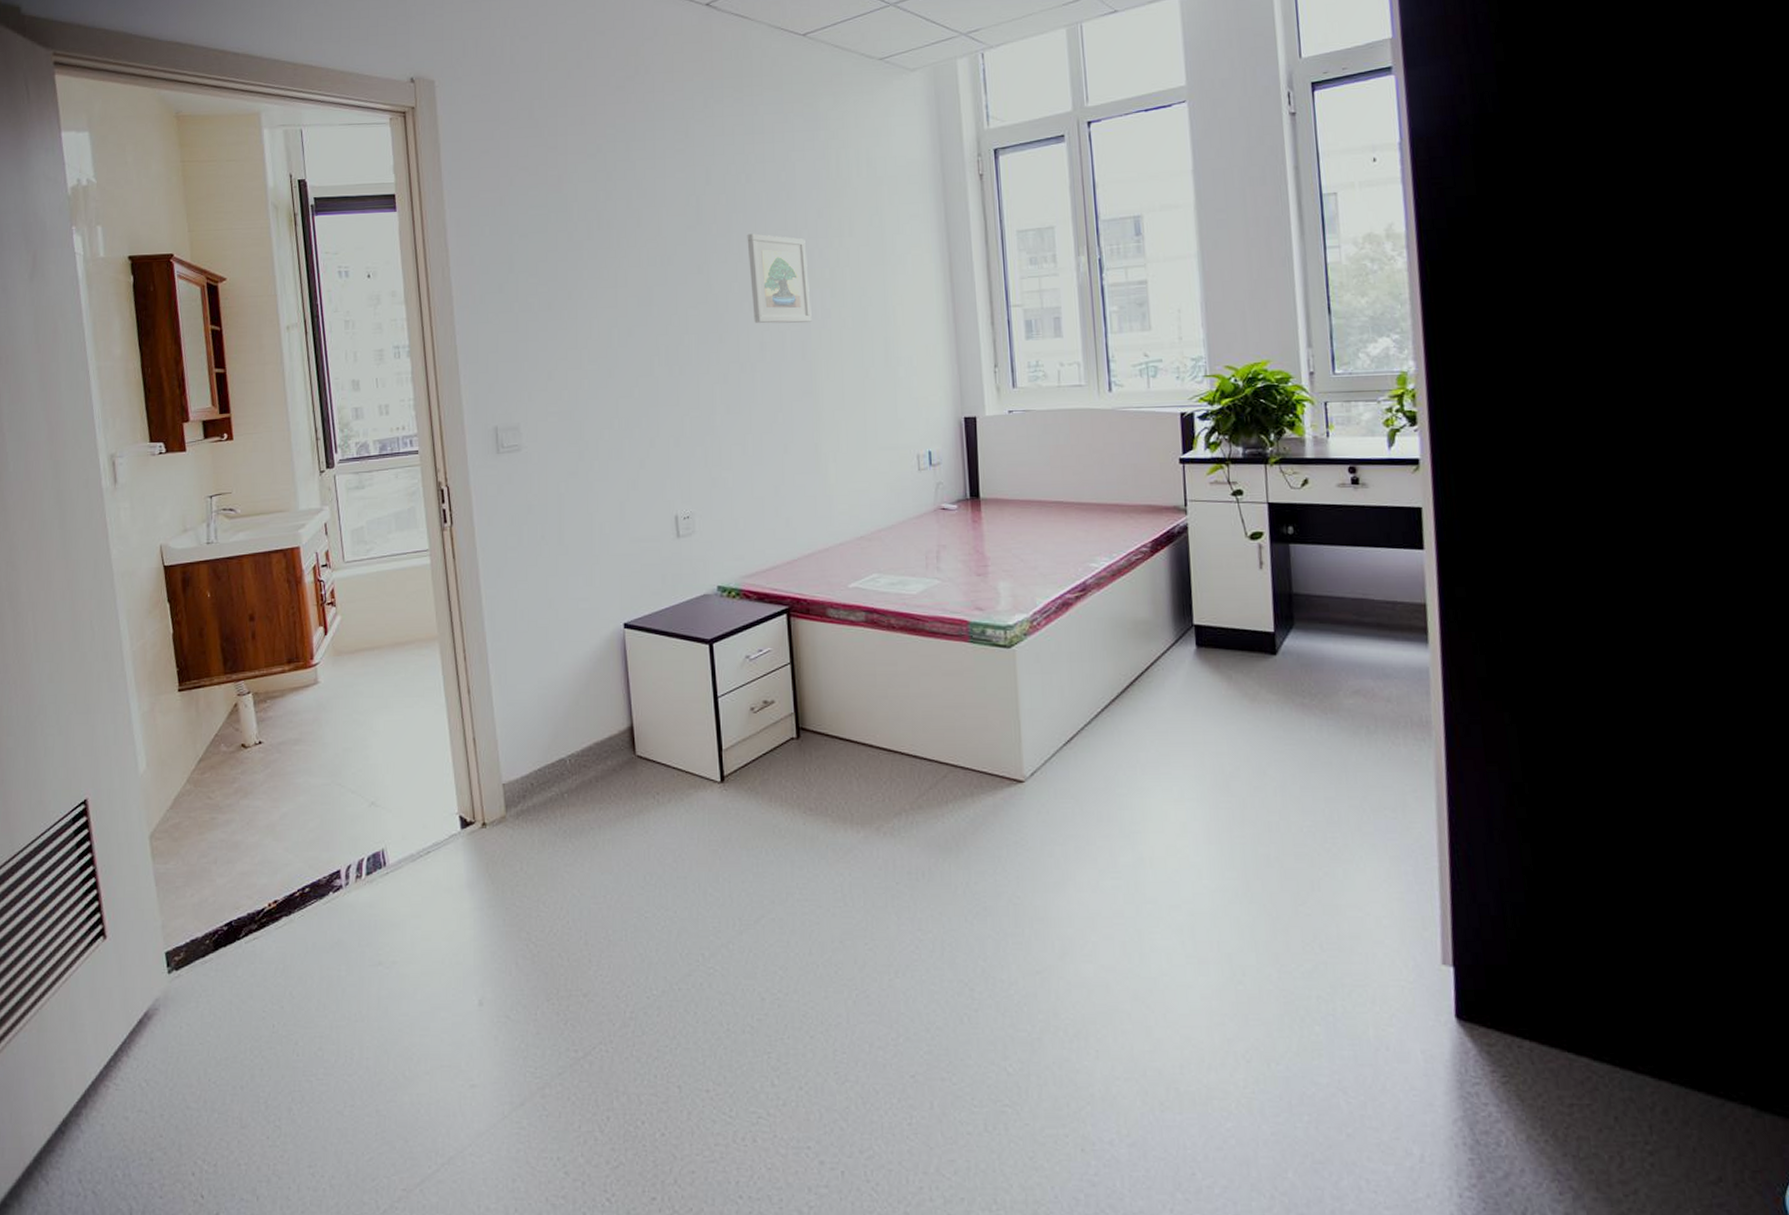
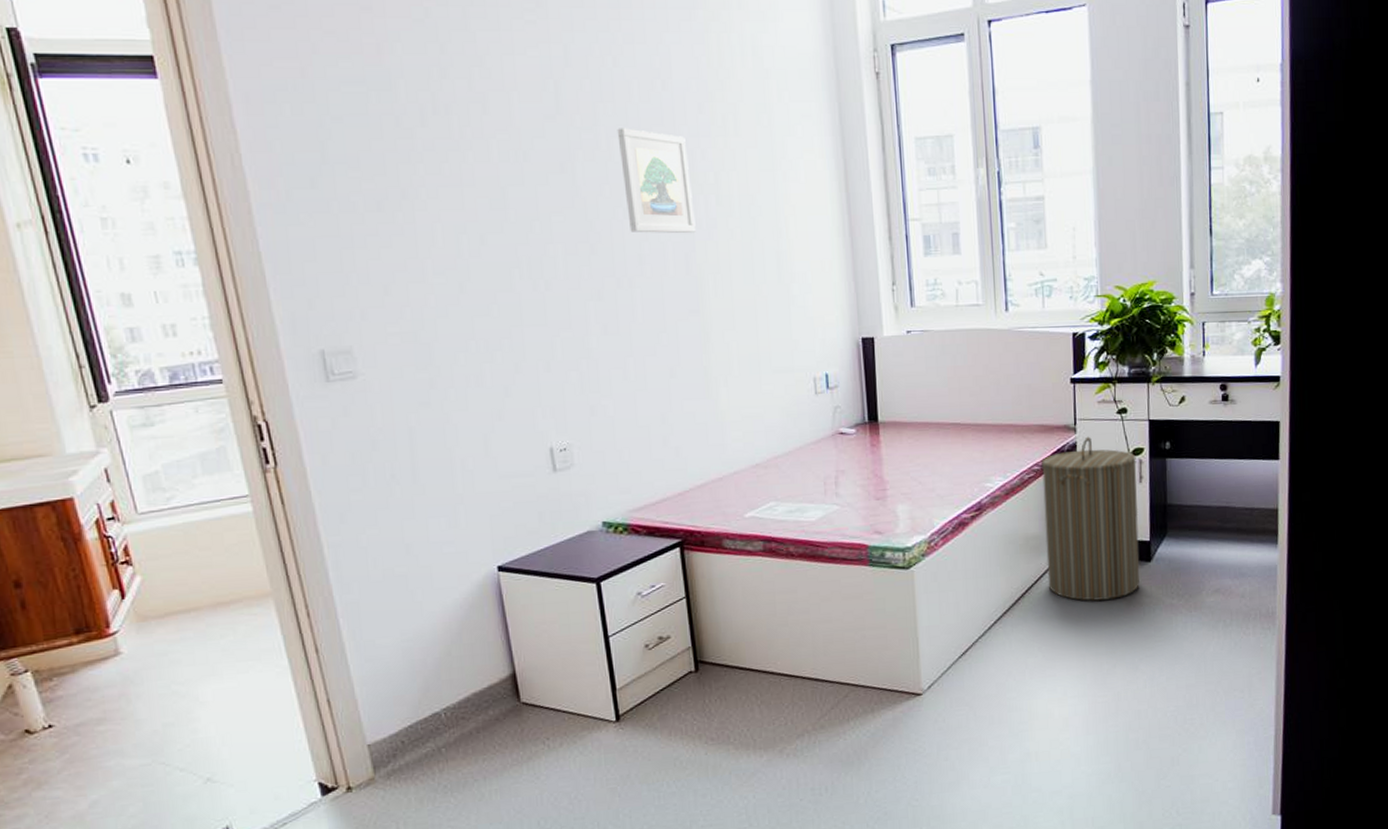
laundry hamper: none [1150,518,1264,695] -> present [1042,436,1140,602]

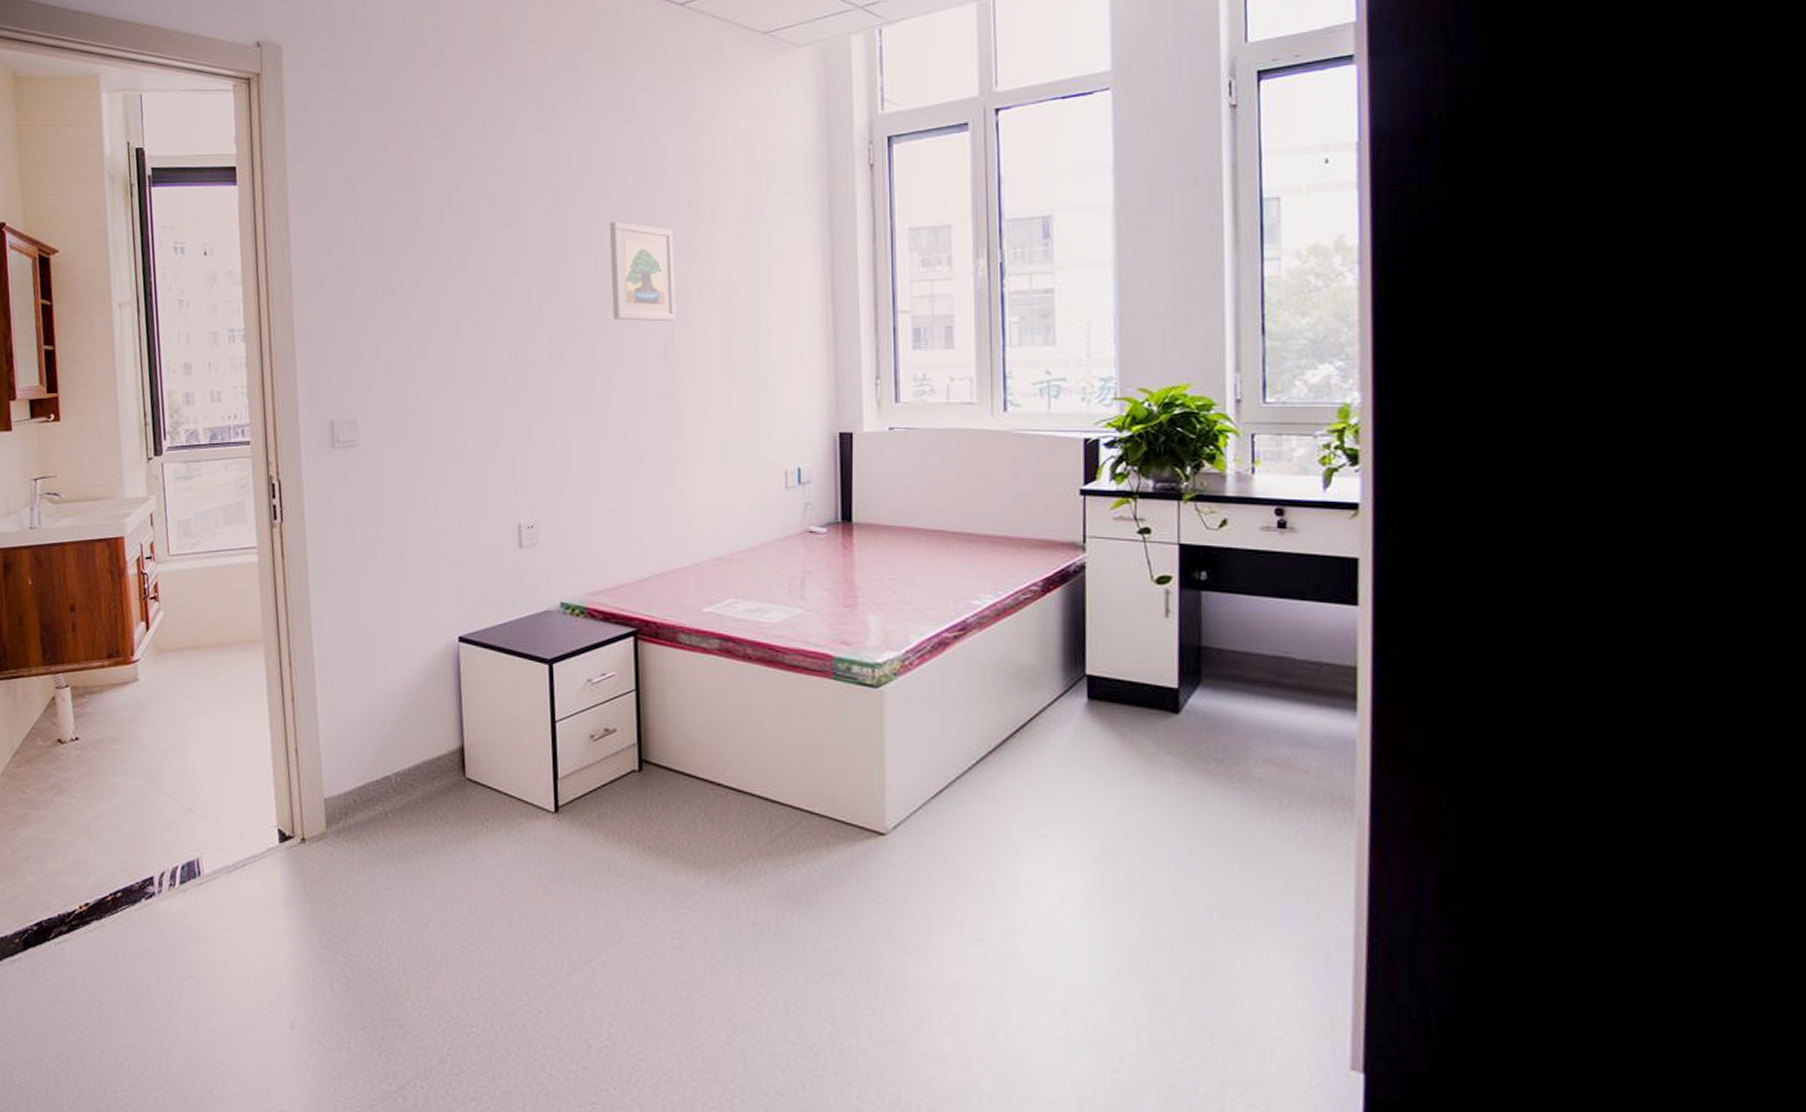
laundry hamper: present [1042,436,1140,602] -> none [1041,557,1164,754]

